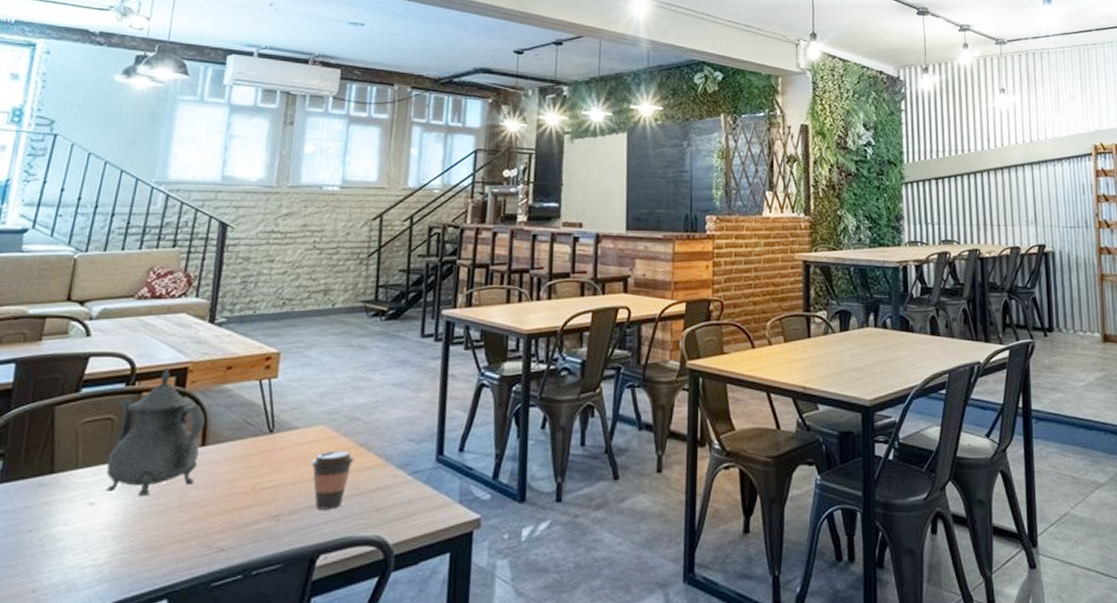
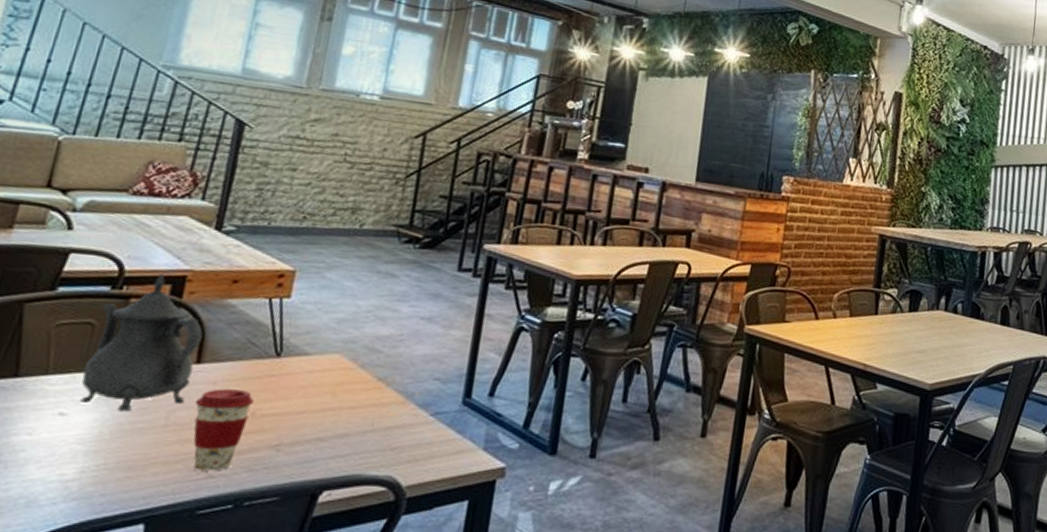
coffee cup: none [202,467,253,545] -> present [193,388,254,471]
coffee cup: present [310,450,355,510] -> none [320,382,371,444]

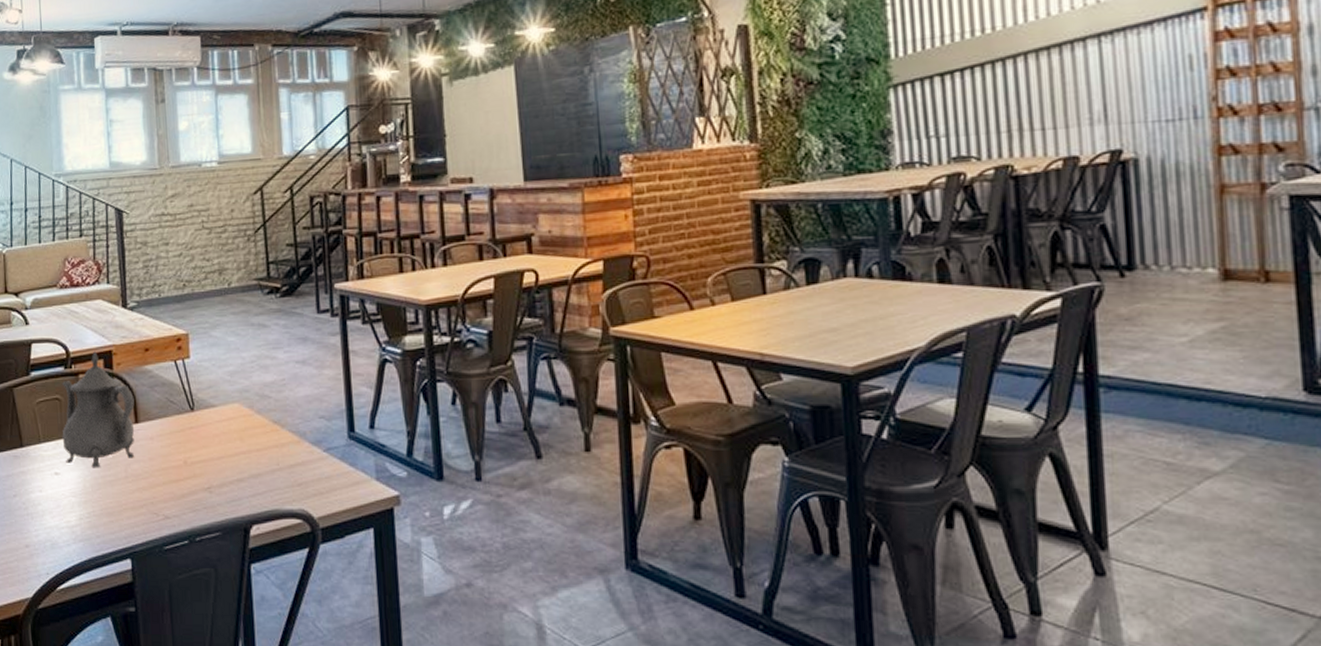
coffee cup: present [193,388,254,471] -> none [141,443,183,513]

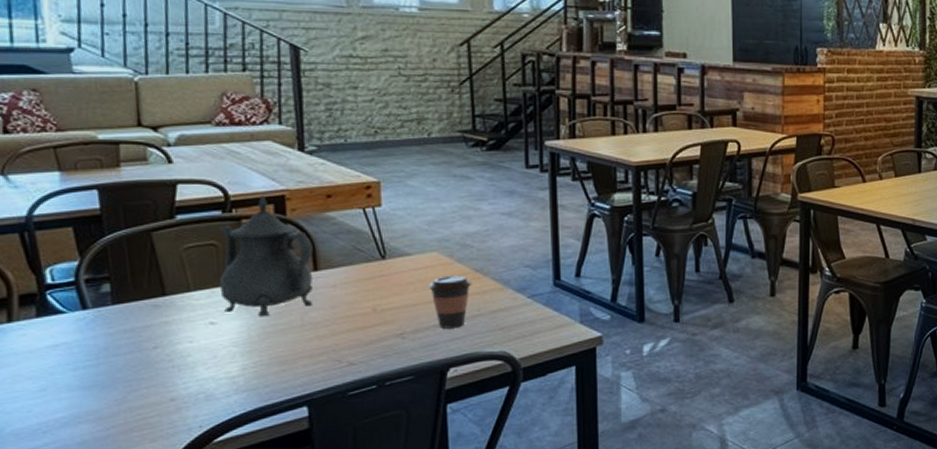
coffee cup: none [231,427,271,483] -> present [428,275,472,329]

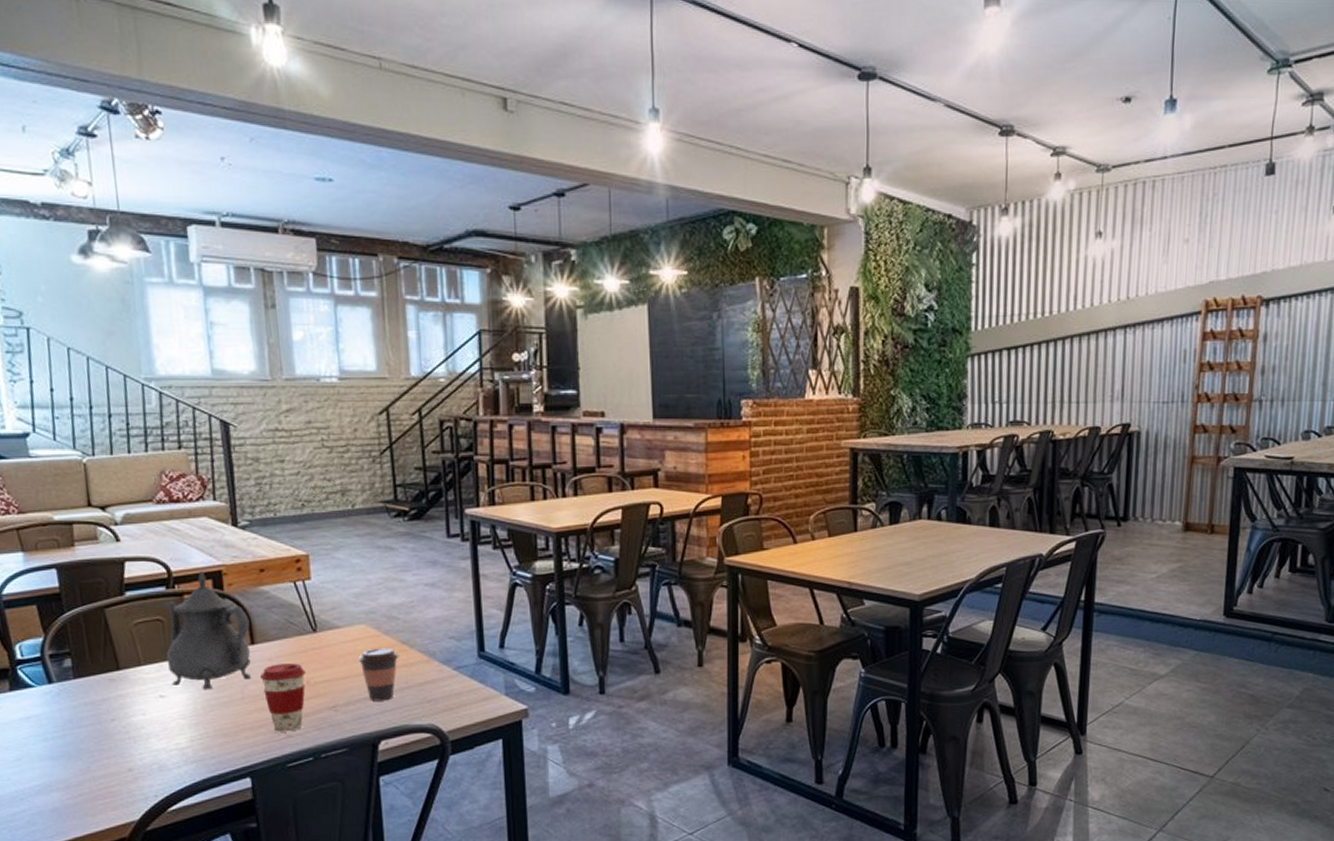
coffee cup: none [321,290,372,360] -> present [259,663,306,732]

